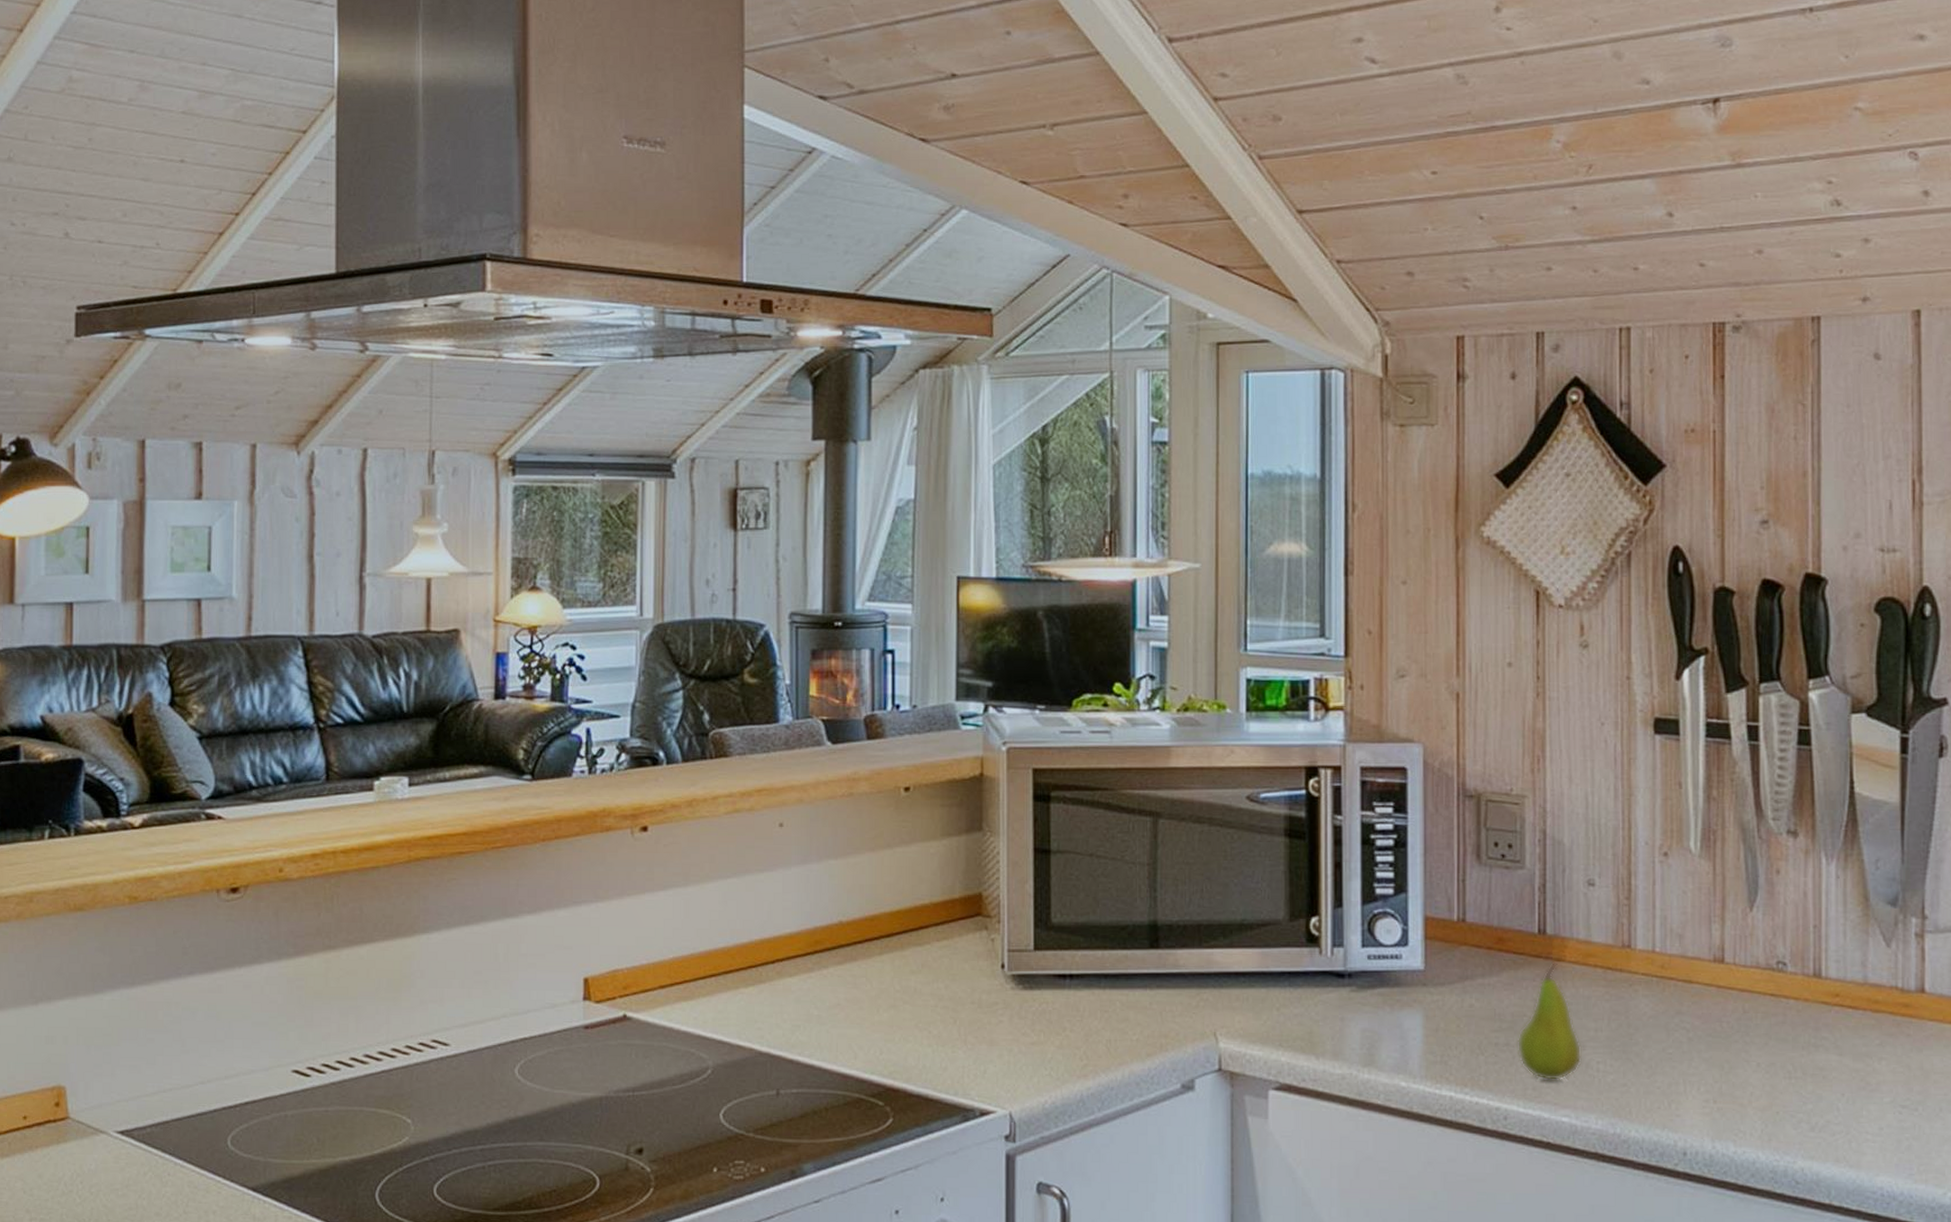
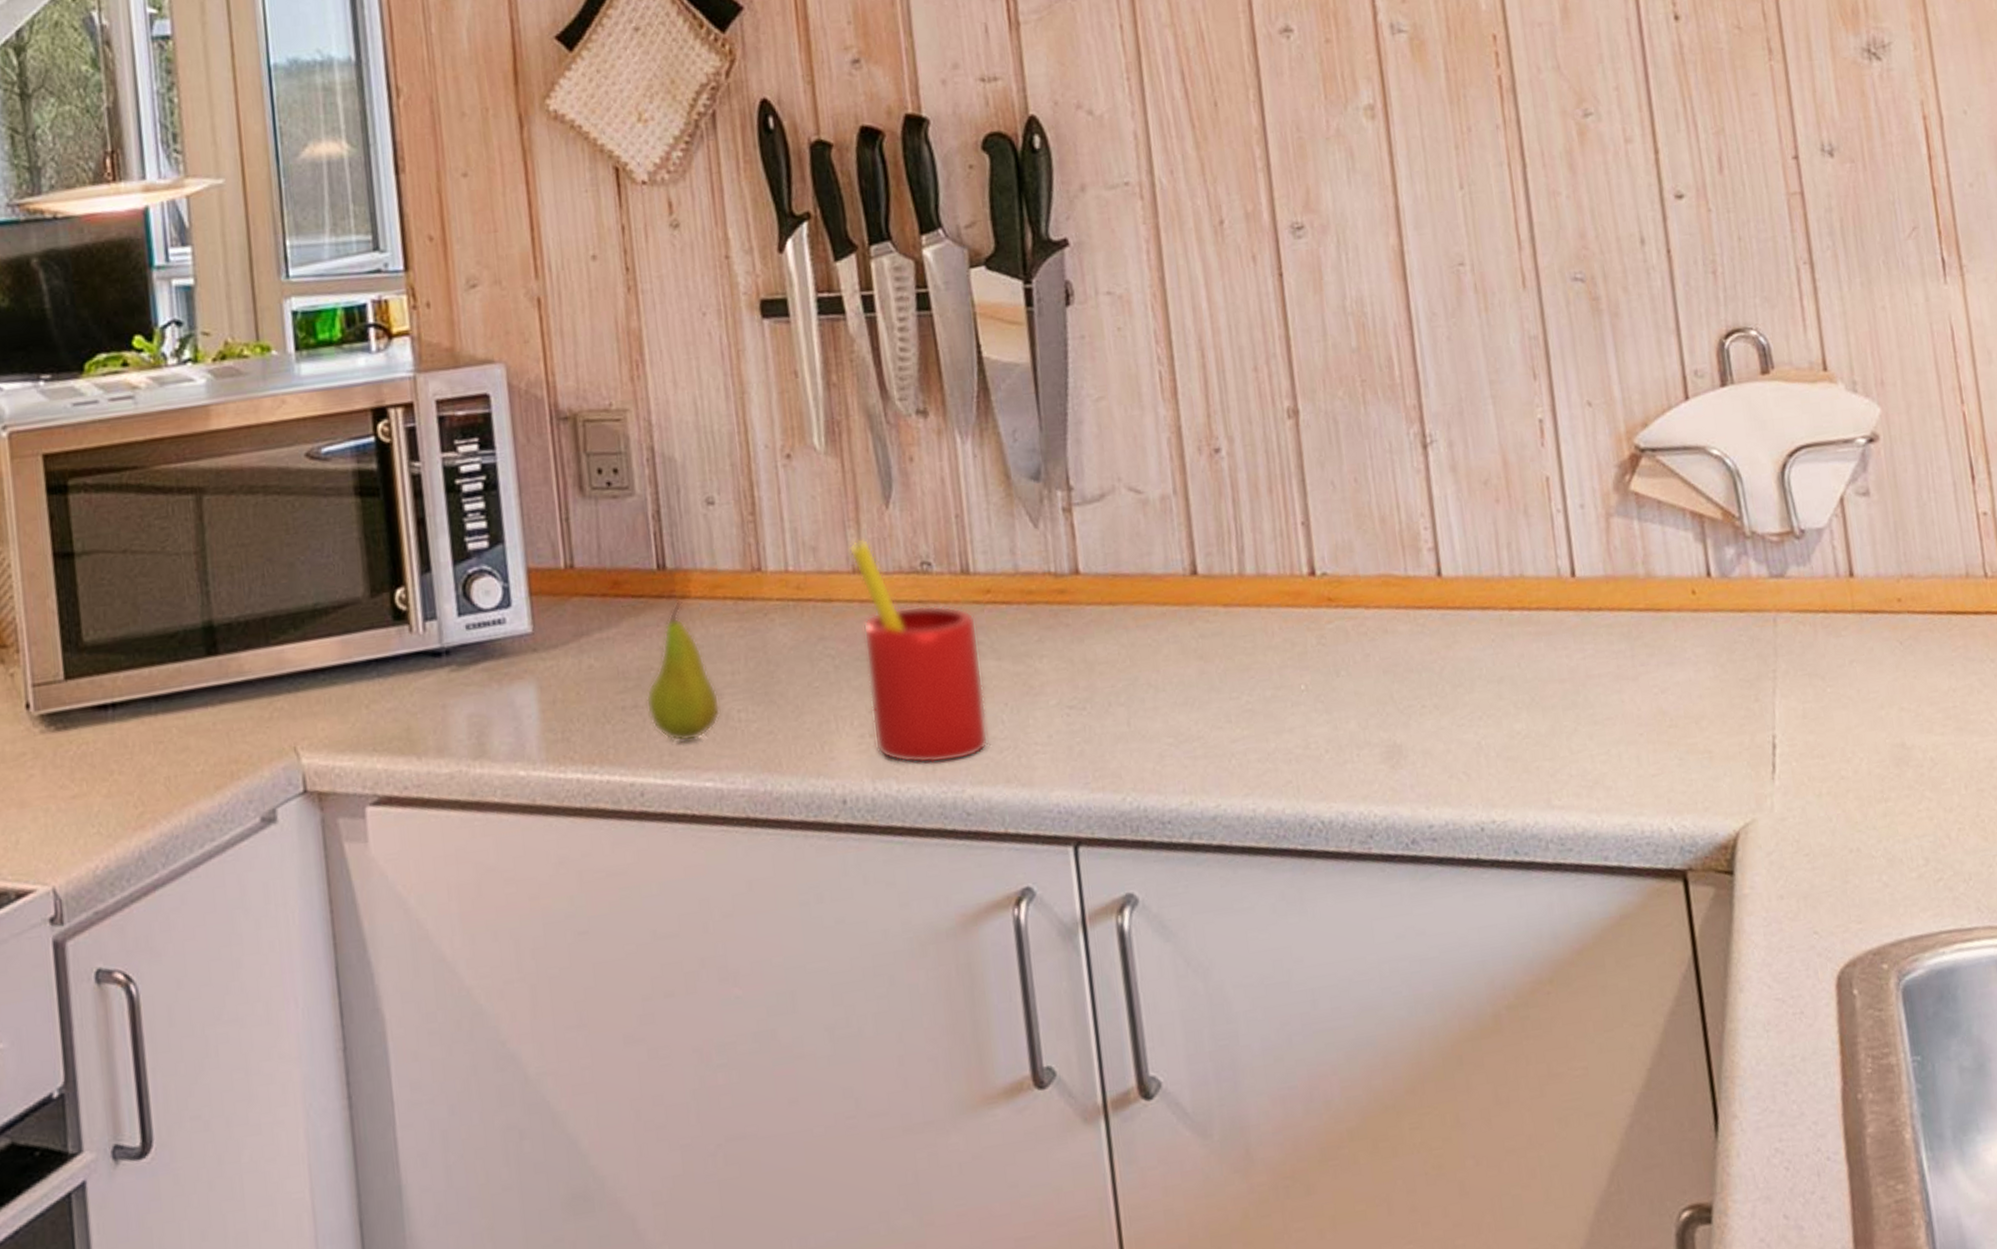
straw: none [1712,934,1824,1136] -> present [848,539,989,764]

